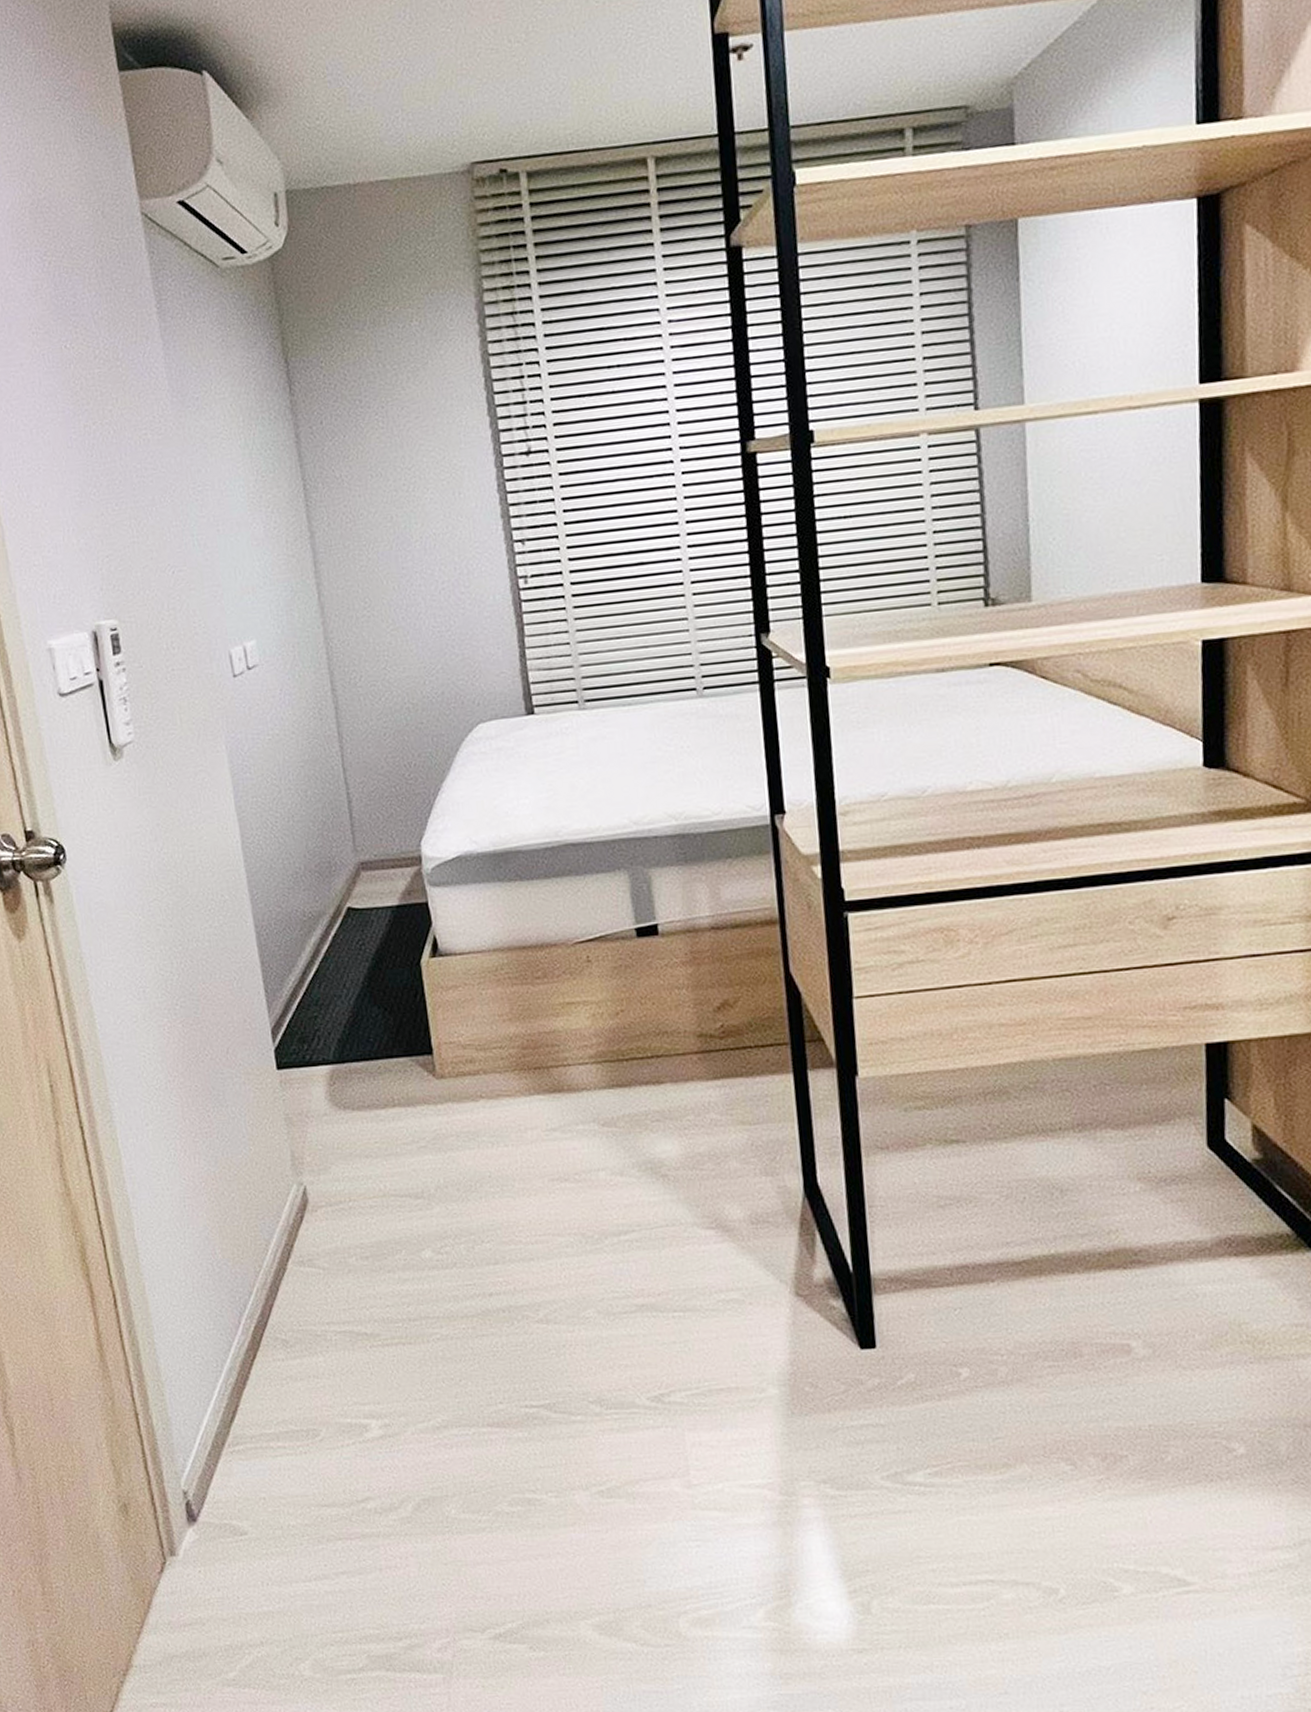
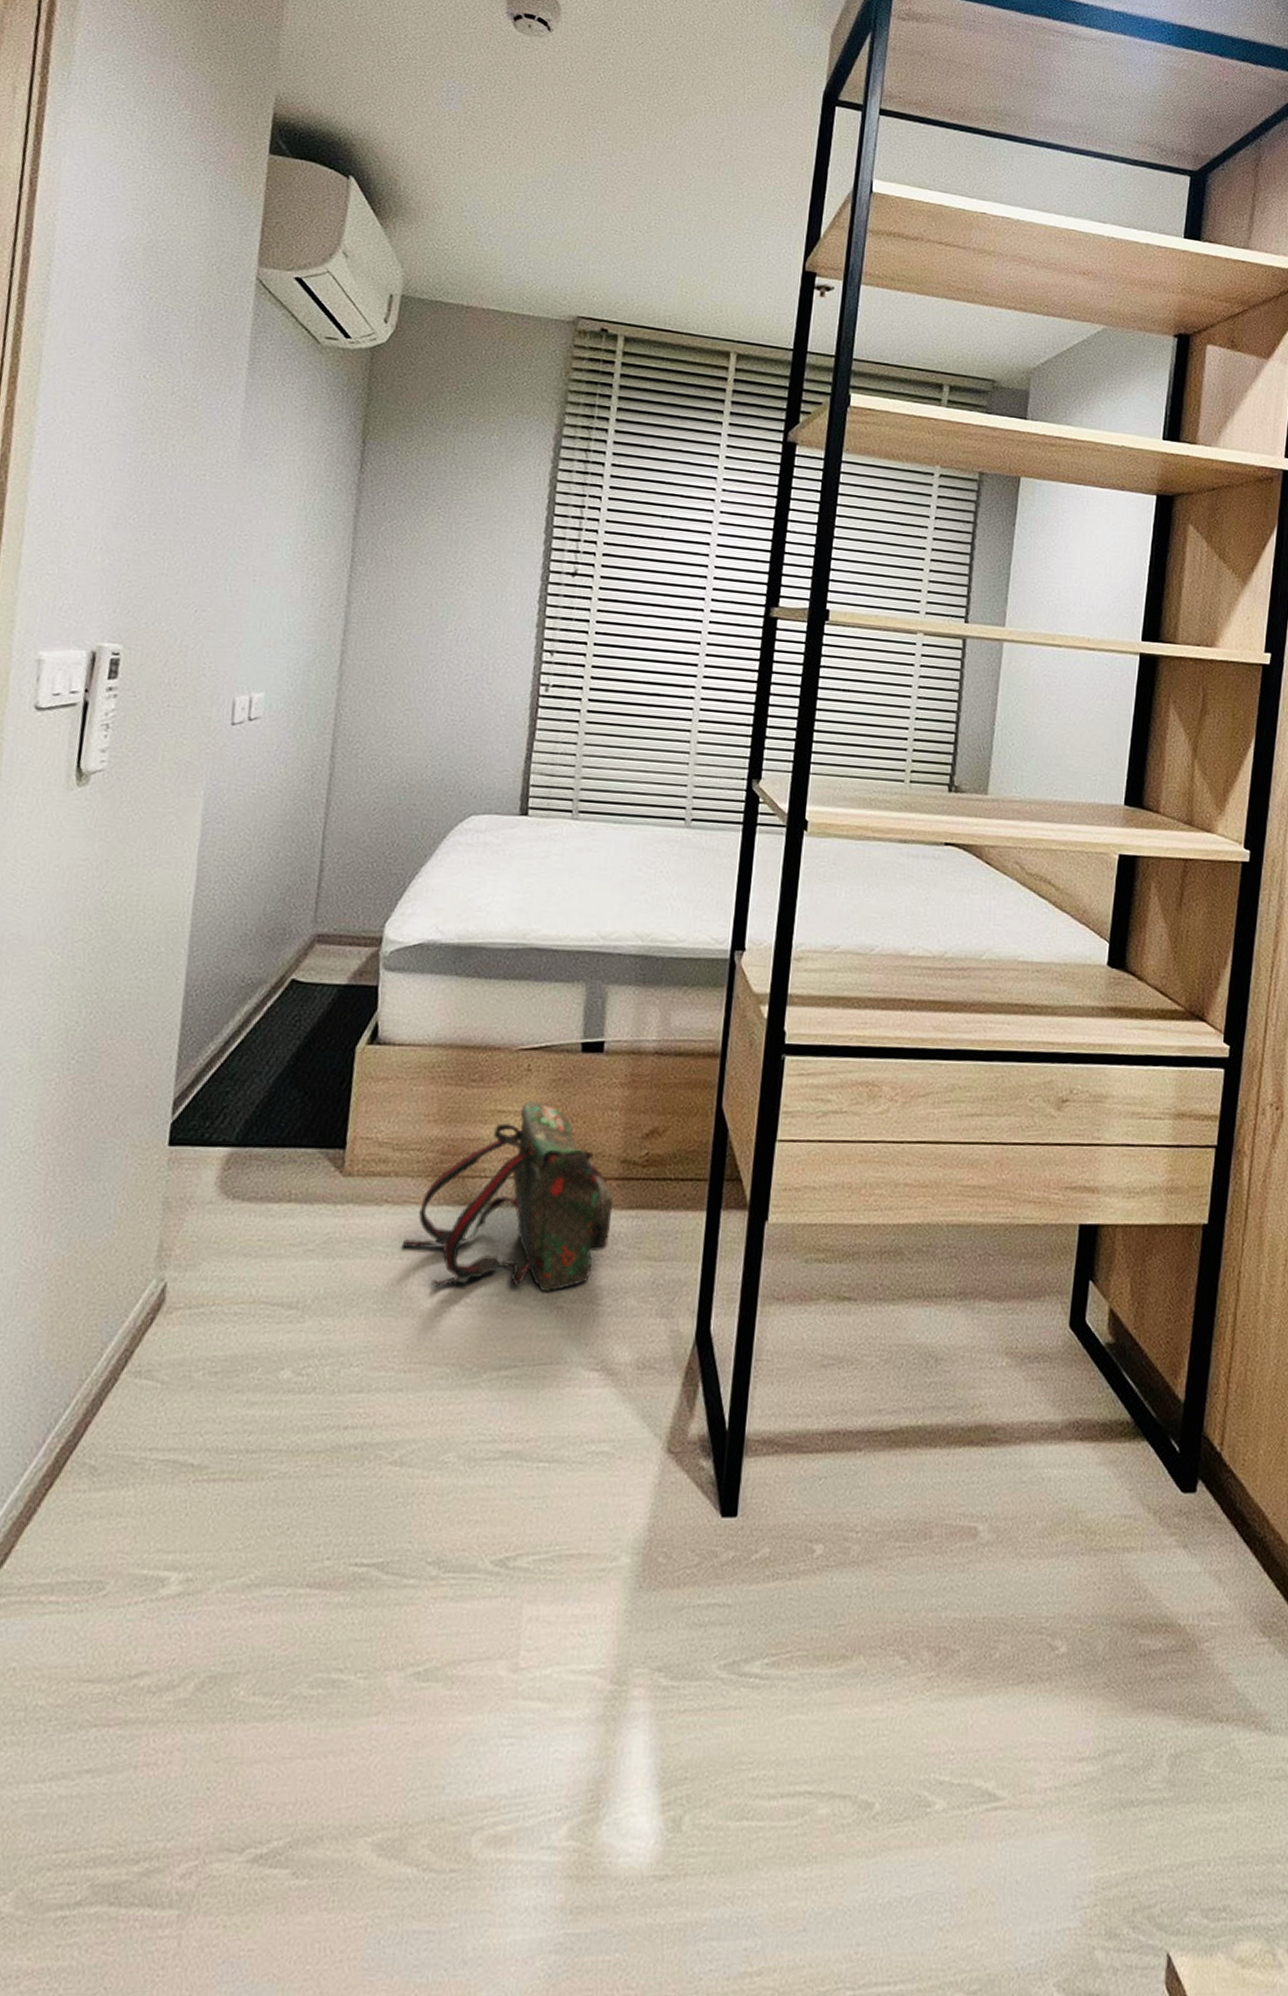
backpack: none [504,989,700,1168] -> present [402,1100,613,1293]

